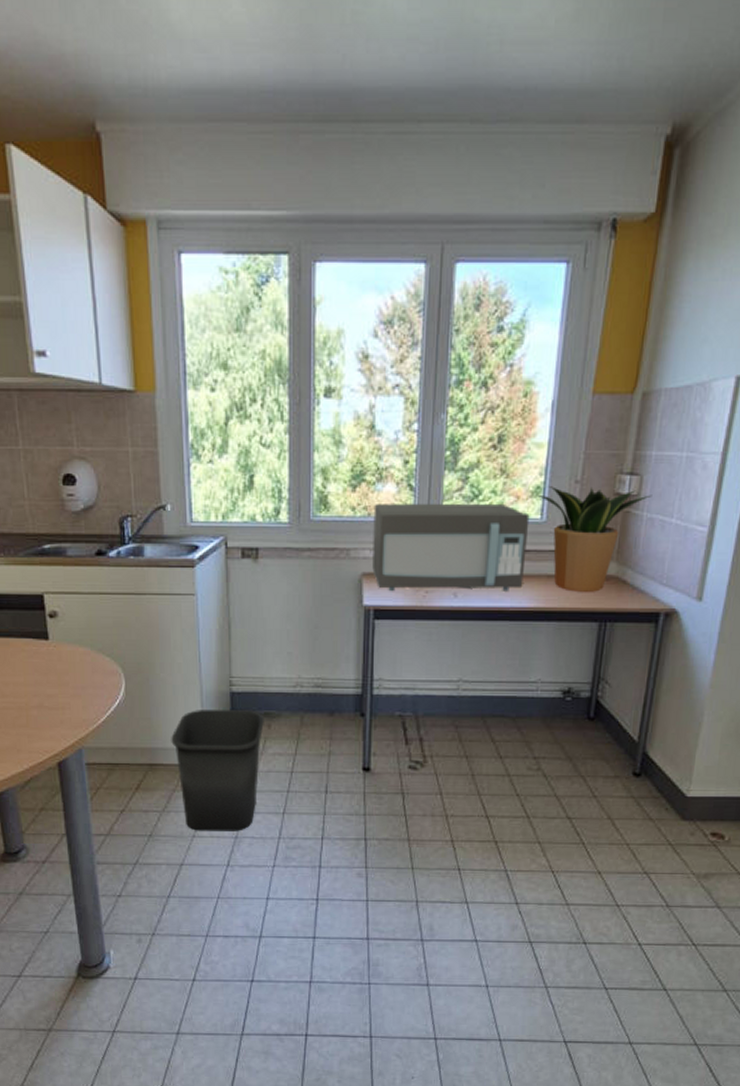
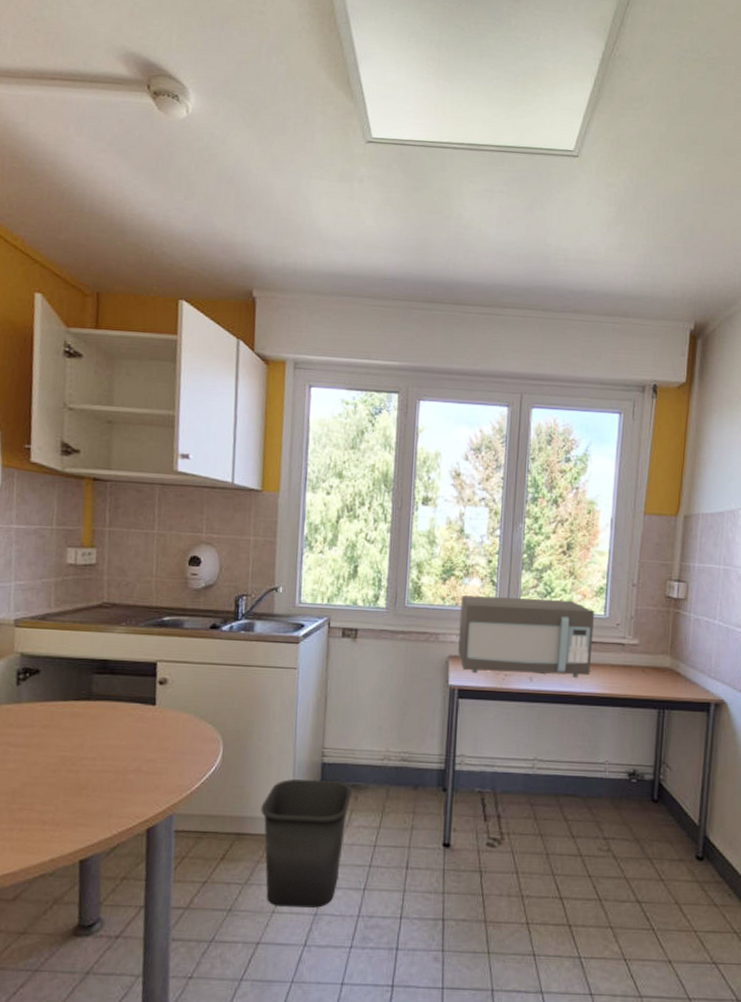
potted plant: present [535,486,652,592] -> none [599,588,697,682]

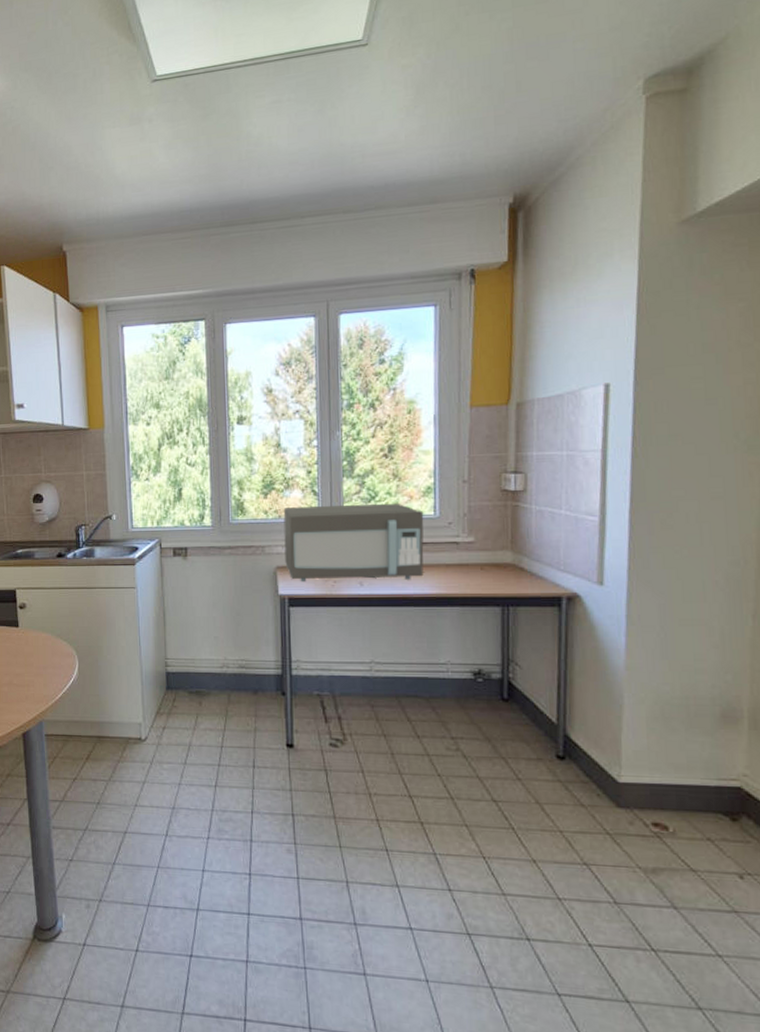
waste bin: present [260,779,352,908] -> none [116,688,196,802]

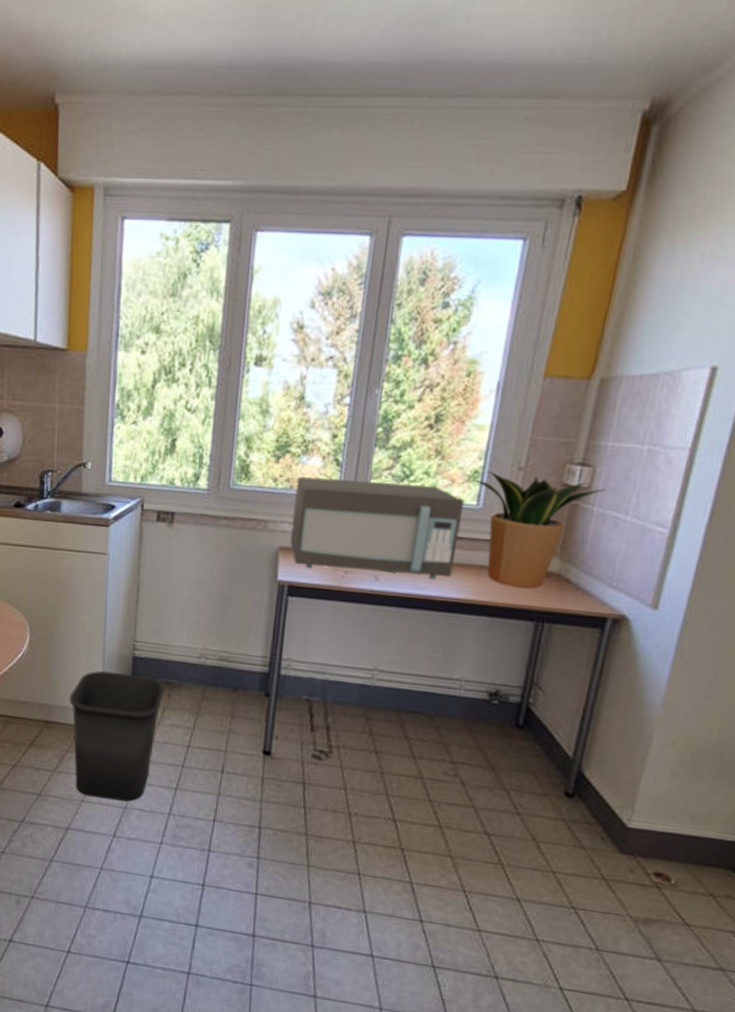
waste bin: none [116,688,196,802] -> present [69,671,165,802]
potted plant: none [427,485,539,579] -> present [472,472,606,589]

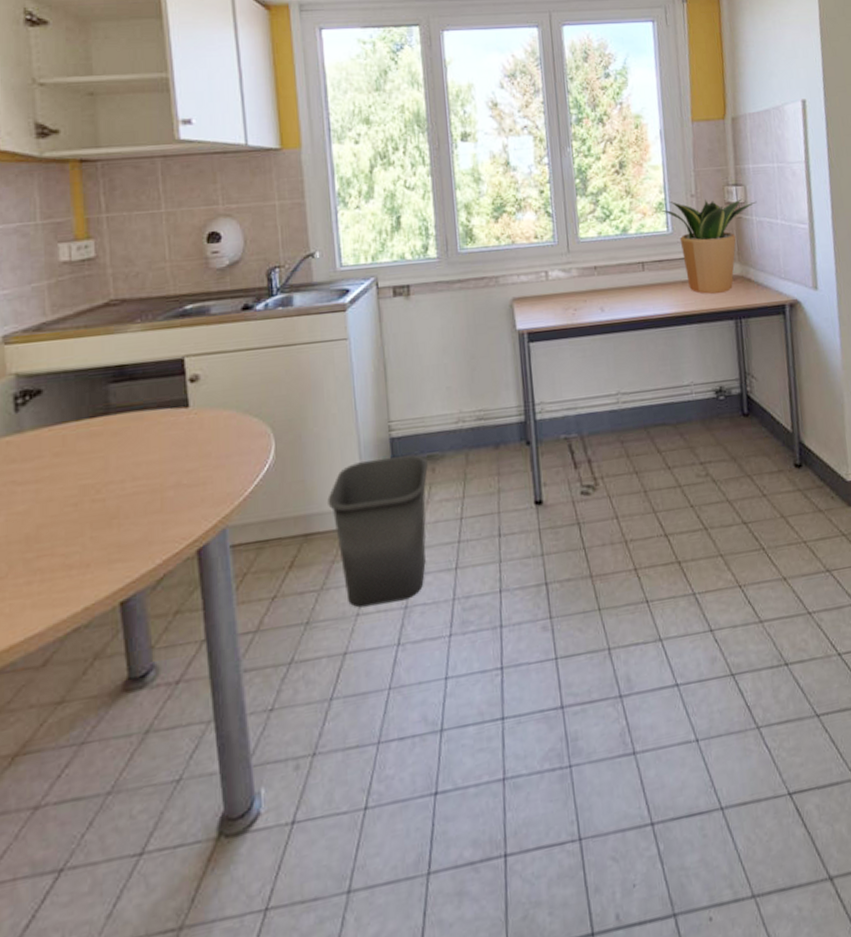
microwave: present [290,477,465,579] -> none [516,220,662,313]

